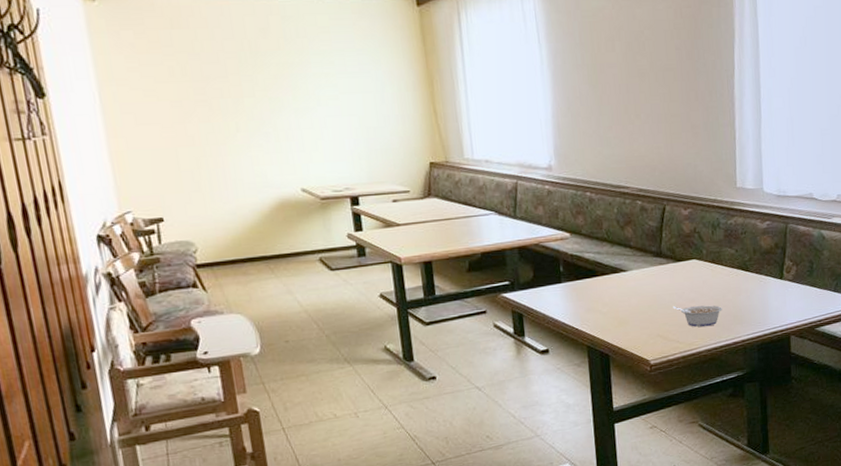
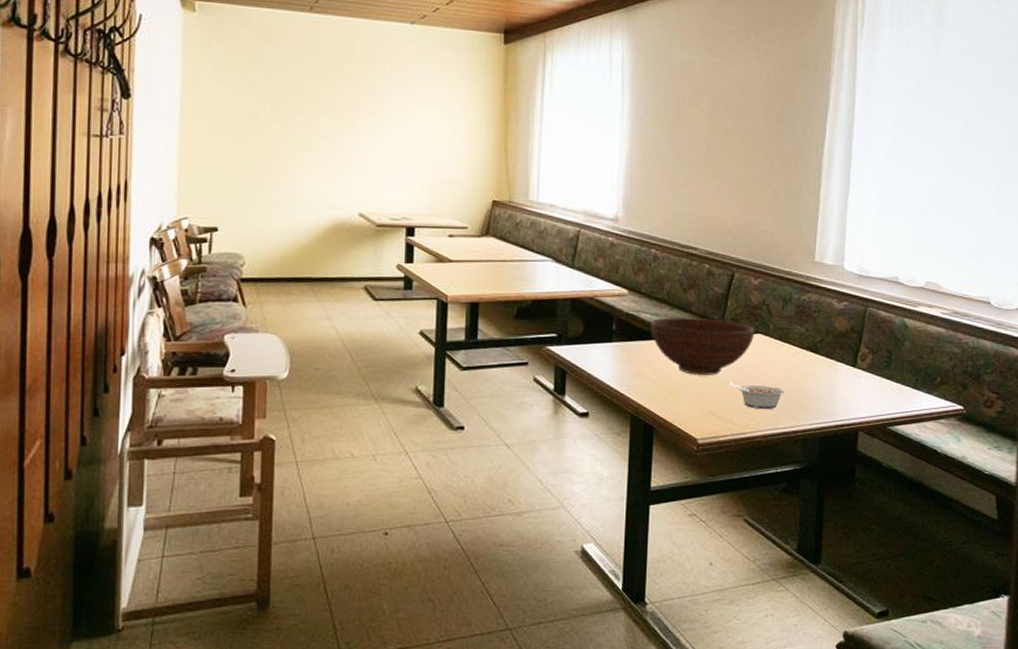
fruit bowl: none [594,251,691,304] -> present [651,317,755,375]

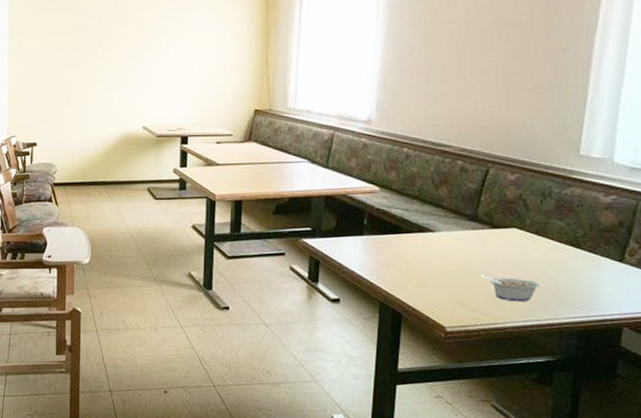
fruit bowl: present [651,317,755,375] -> none [401,212,510,268]

